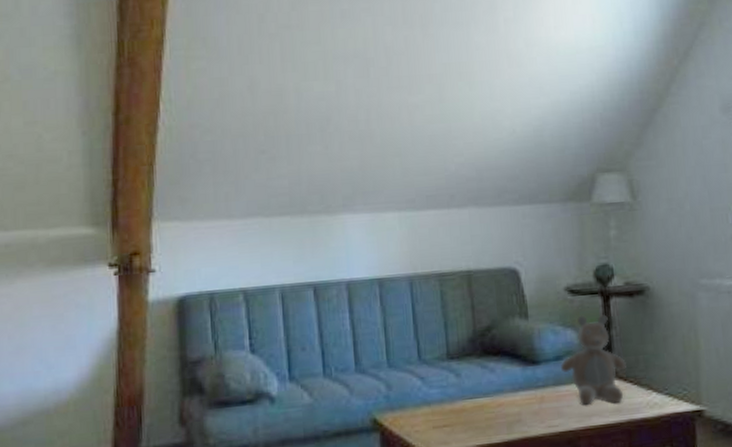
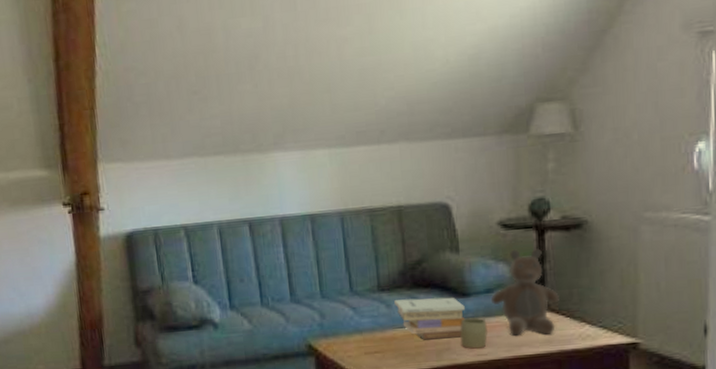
books: none [464,365,535,412] -> present [394,297,465,340]
mug: none [530,386,558,420] -> present [460,317,488,349]

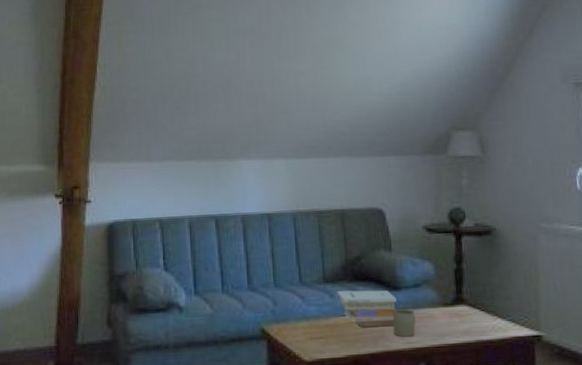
stuffed animal: present [490,248,559,336] -> none [418,250,475,326]

